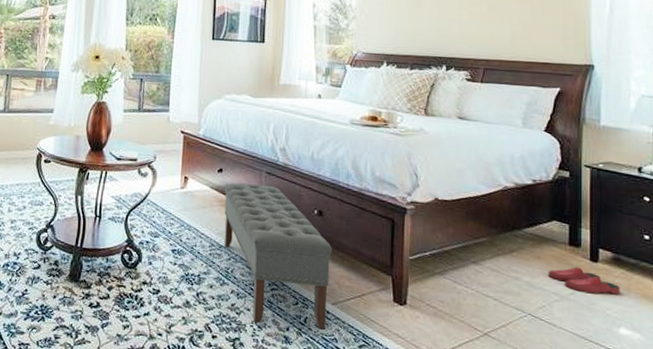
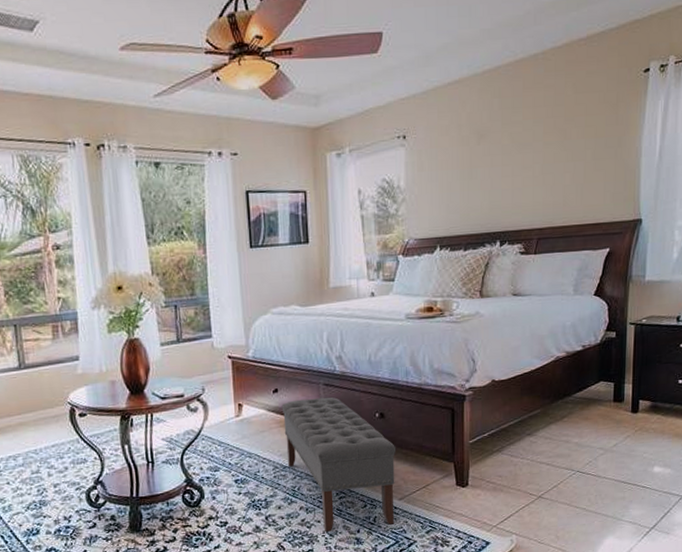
slippers: present [548,267,620,295] -> none [595,420,656,443]

